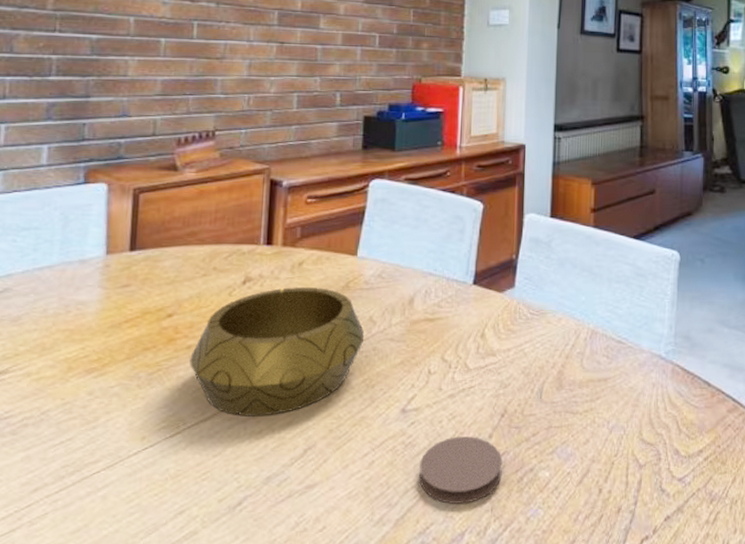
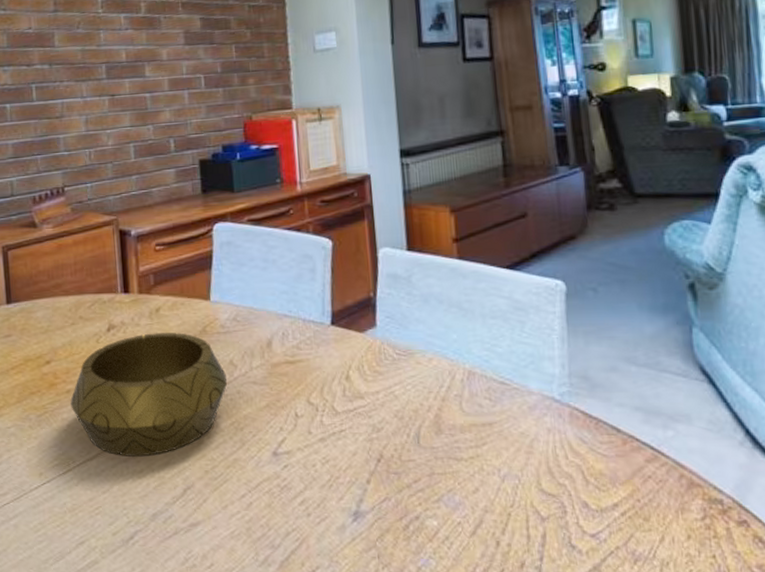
coaster: present [419,436,503,504] -> none [298,481,386,549]

